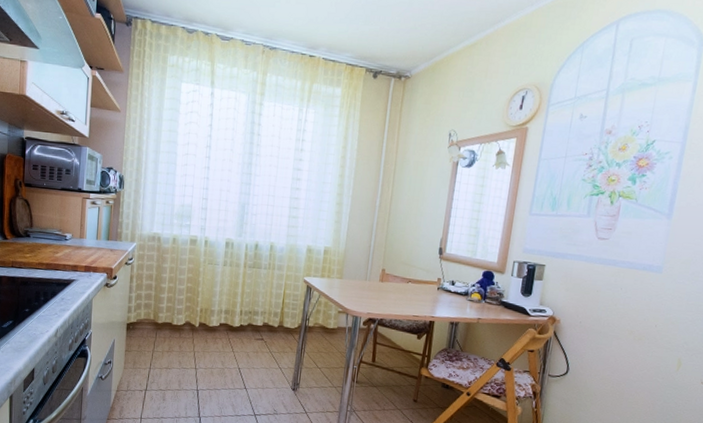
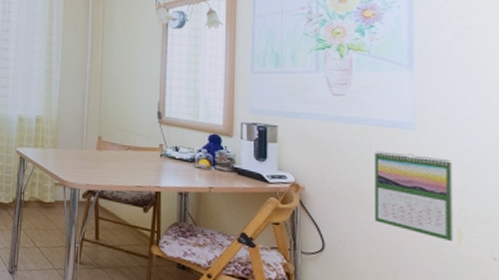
calendar: none [613,290,687,369] -> present [374,150,454,242]

